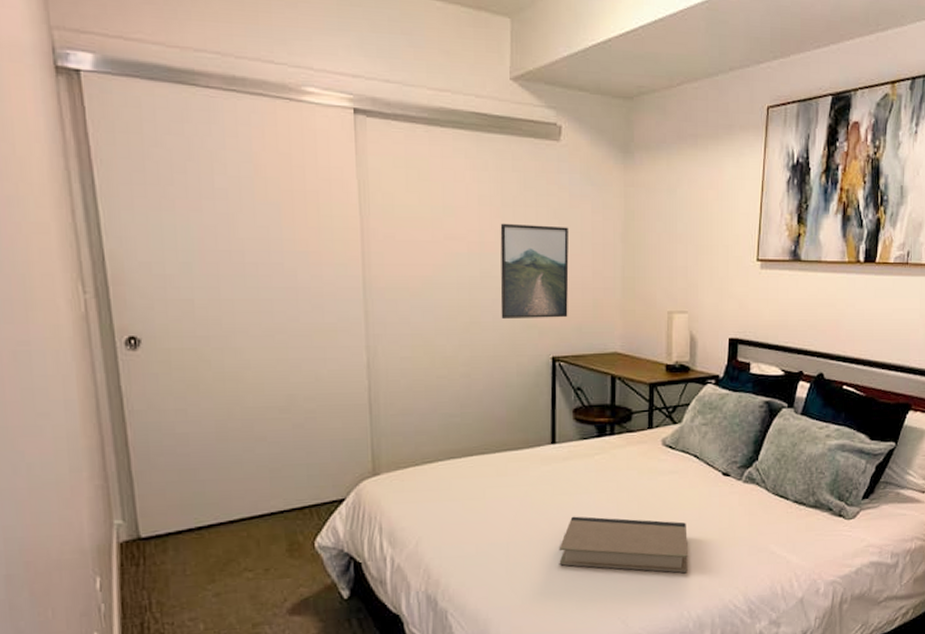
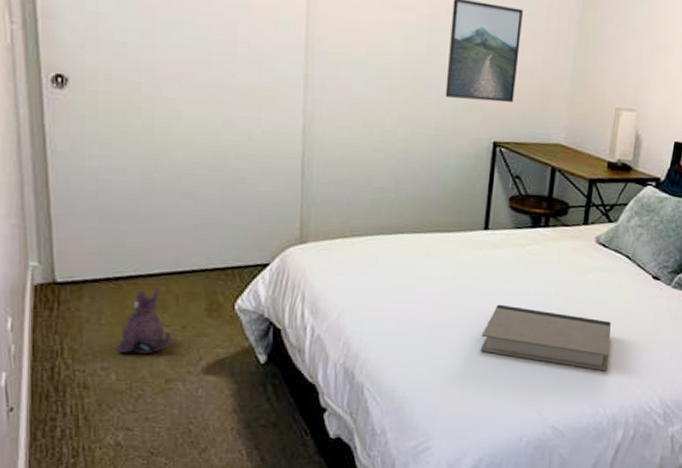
plush toy: none [203,533,256,602] -> present [117,287,172,354]

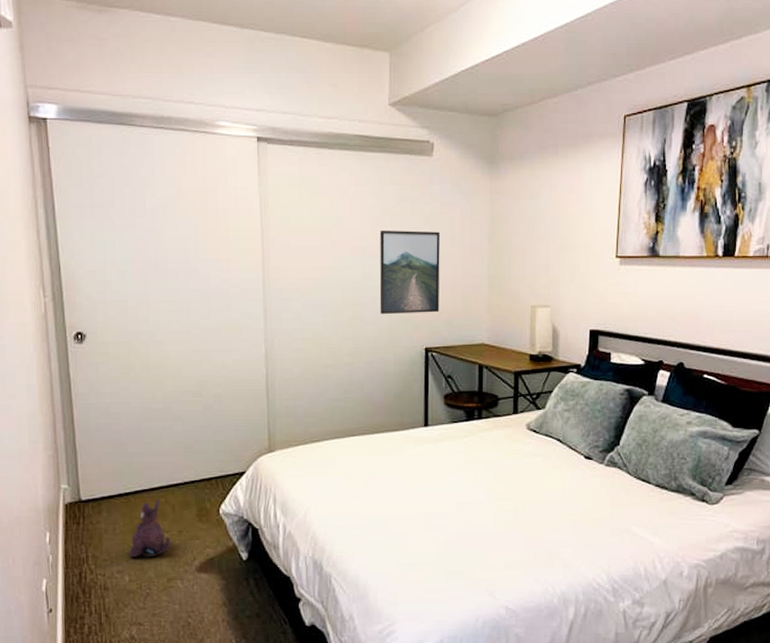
book: present [480,304,611,372] -> none [431,493,552,551]

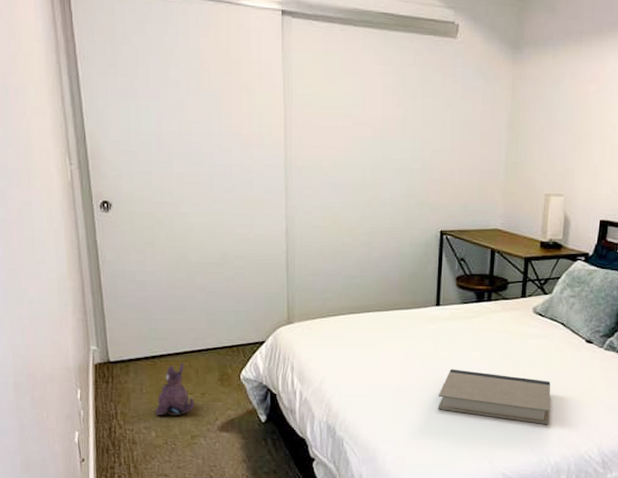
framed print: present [379,230,440,315] -> none [398,112,460,197]
book: none [431,493,552,551] -> present [437,369,551,425]

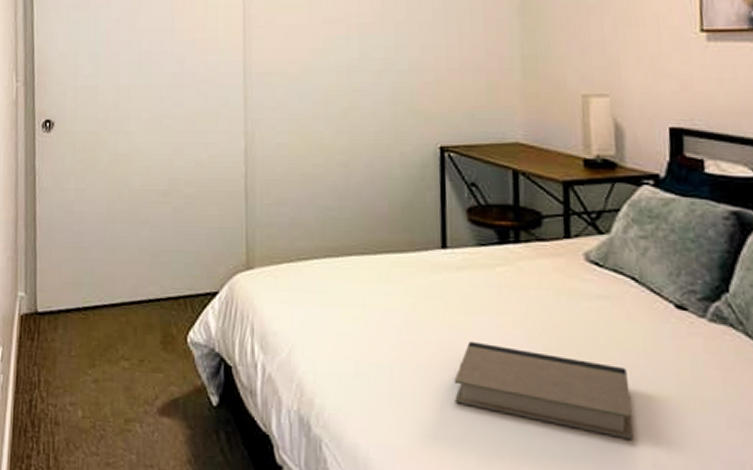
plush toy: present [155,363,195,416] -> none [84,318,131,389]

